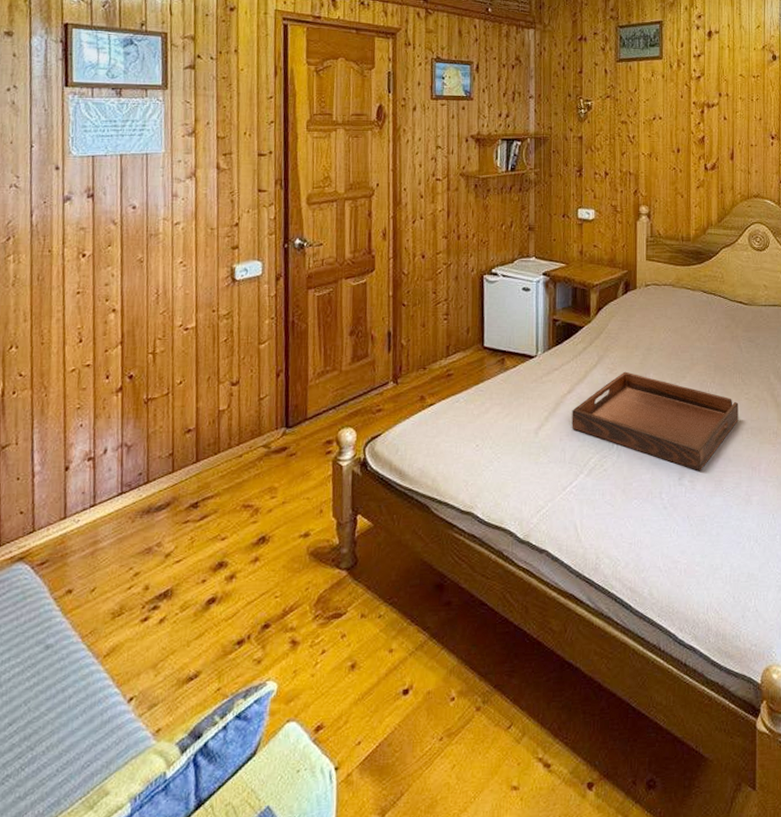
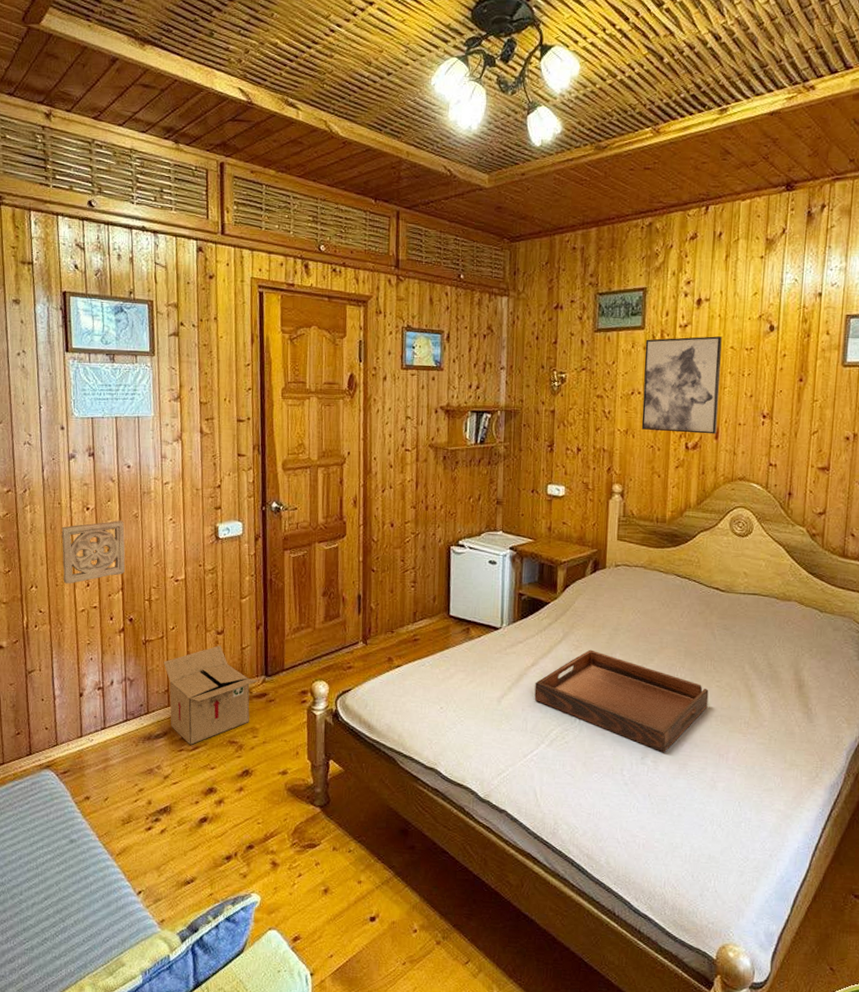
wall ornament: none [50,266,127,341] -> present [61,520,126,584]
cardboard box: none [168,398,279,514] -> present [163,645,259,745]
wall art: none [663,65,732,155] -> present [641,336,722,435]

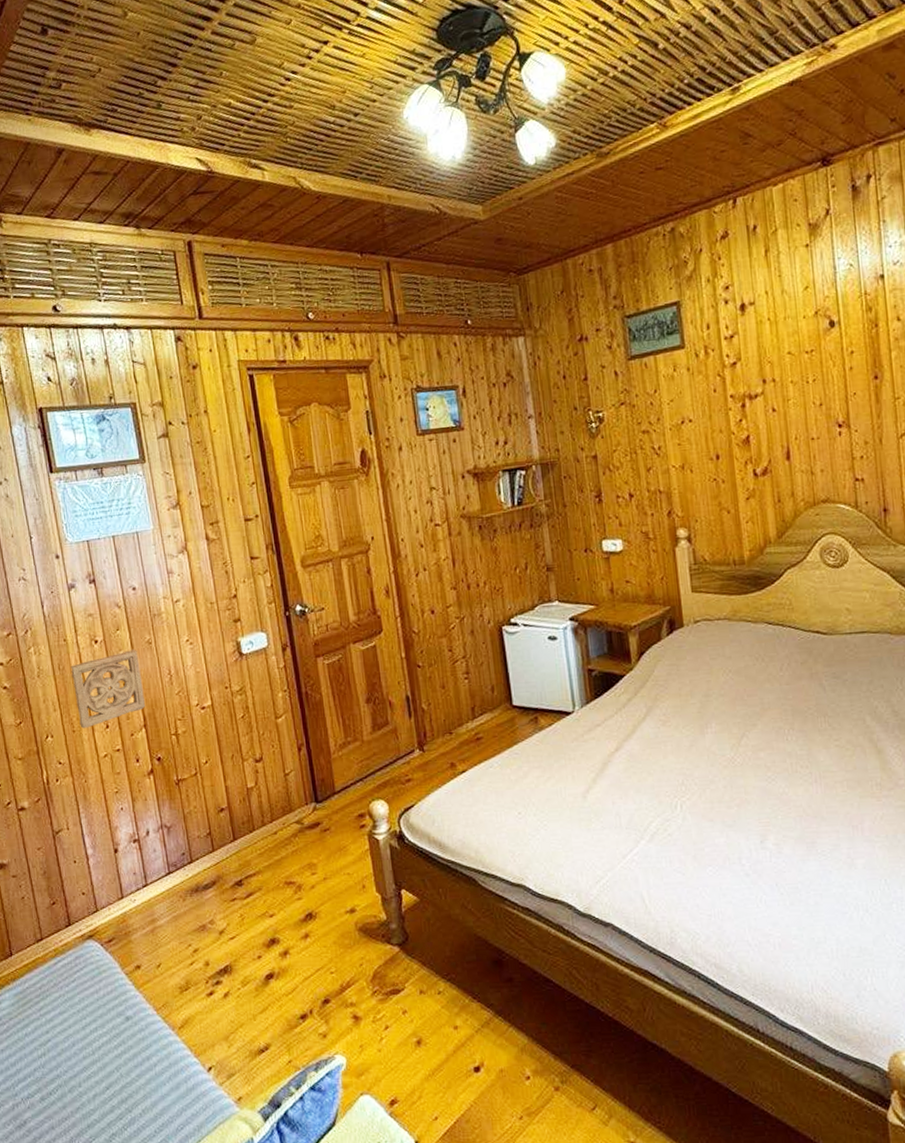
cardboard box: present [163,645,259,745] -> none [201,775,309,892]
serving tray: present [534,649,709,753] -> none [623,723,829,833]
wall art: present [641,336,722,435] -> none [688,342,788,462]

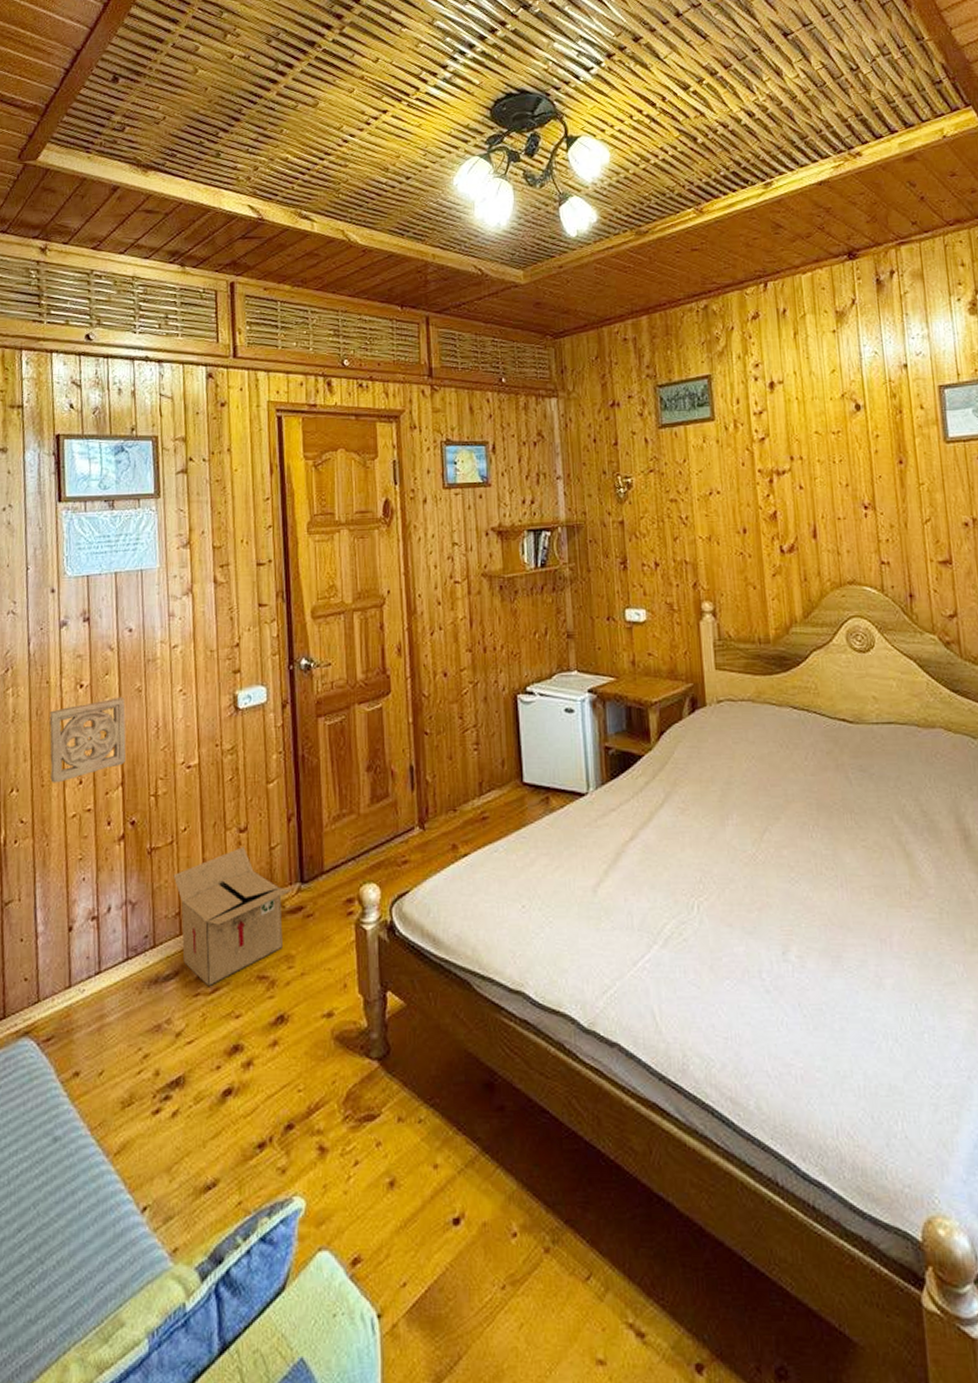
cardboard box: none [201,775,309,892] -> present [173,847,293,986]

